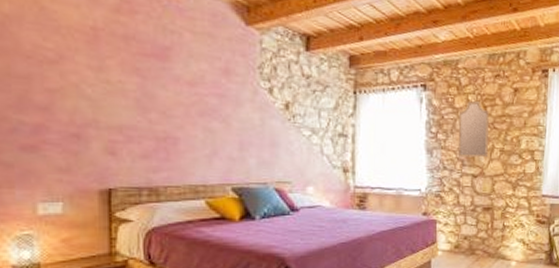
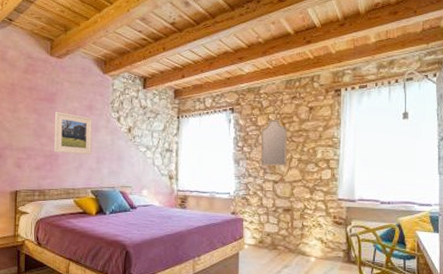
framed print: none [171,75,231,139] -> present [54,112,92,155]

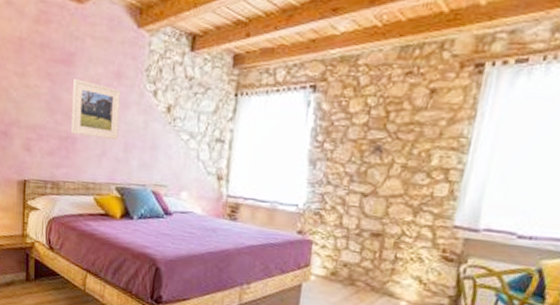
home mirror: present [260,119,287,167] -> none [346,104,393,174]

